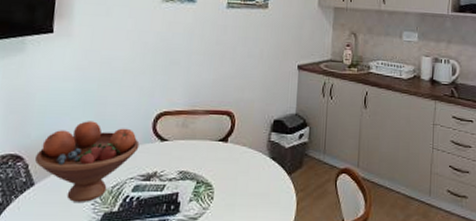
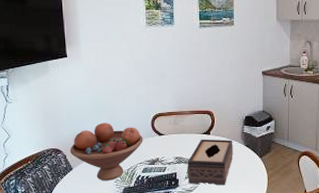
tissue box: none [192,147,256,212] -> present [187,139,233,186]

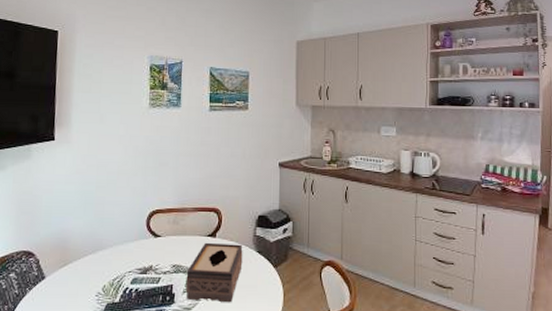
fruit bowl: present [69,123,143,180] -> none [44,220,136,294]

